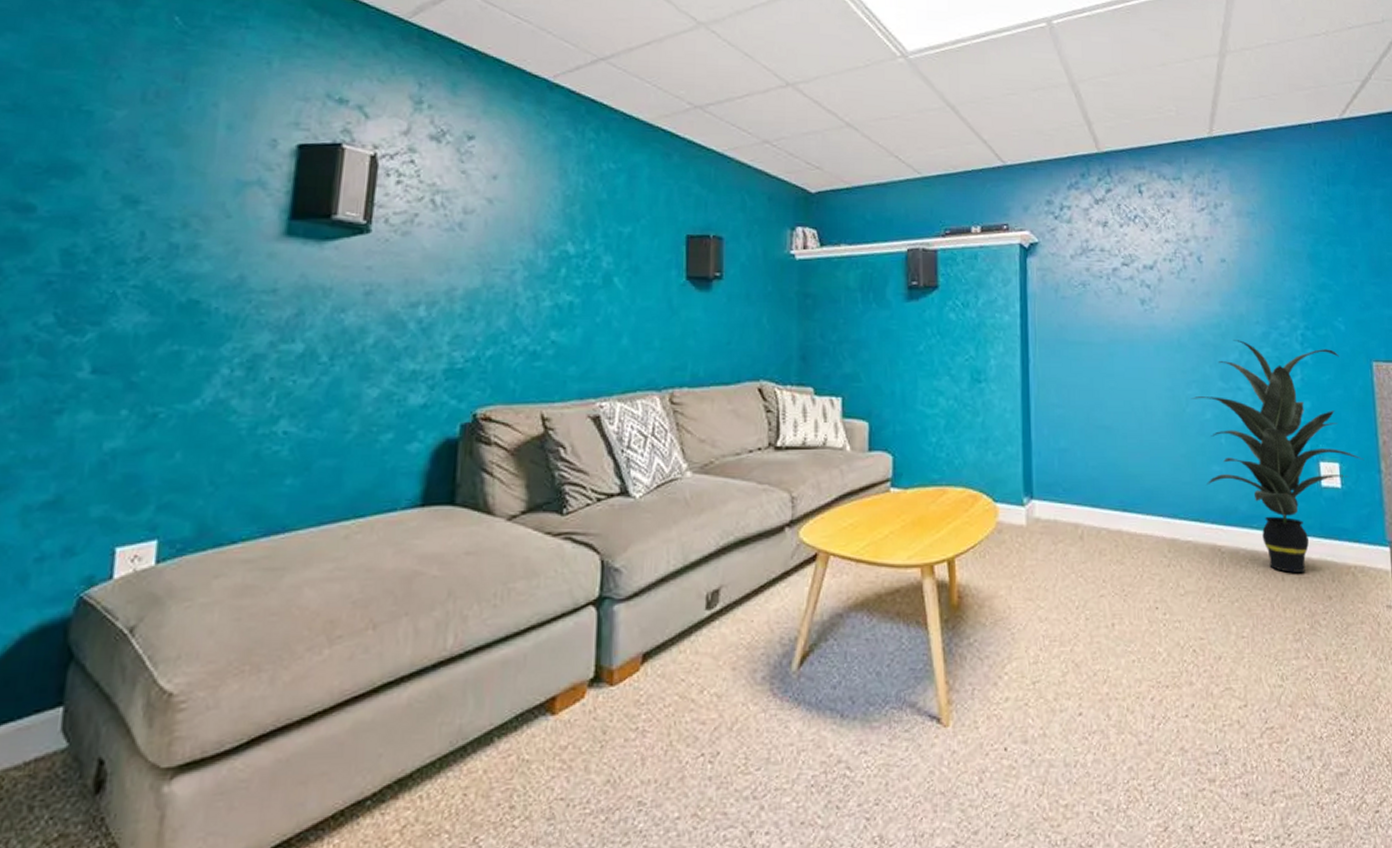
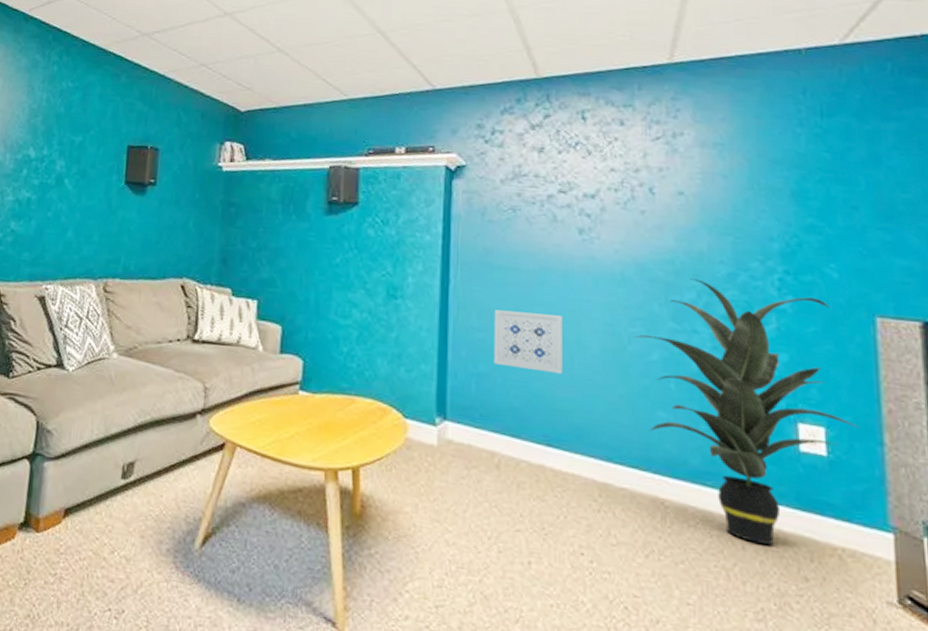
wall art: none [1071,385,1133,441] -> present [493,309,562,374]

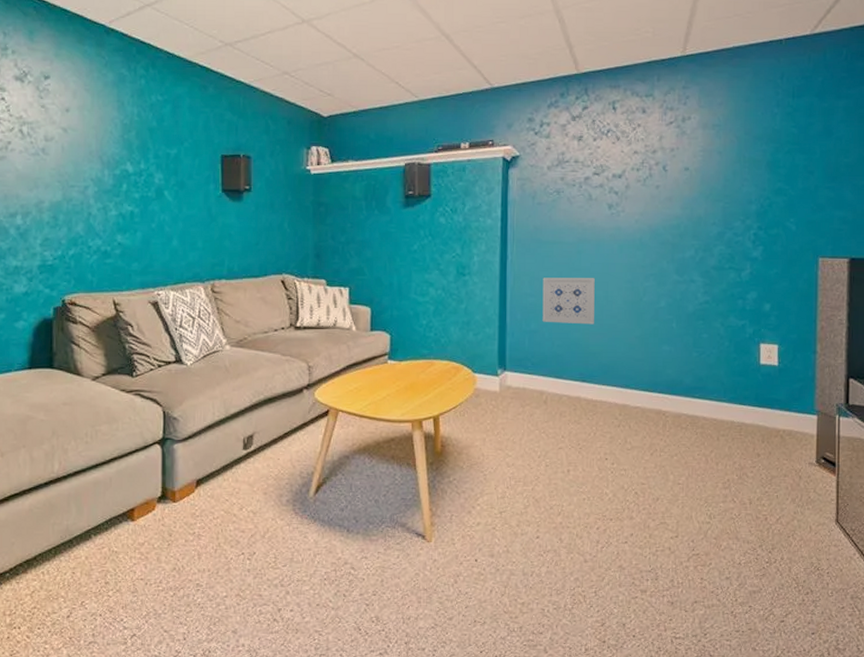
indoor plant: present [634,278,860,545] -> none [648,239,802,434]

